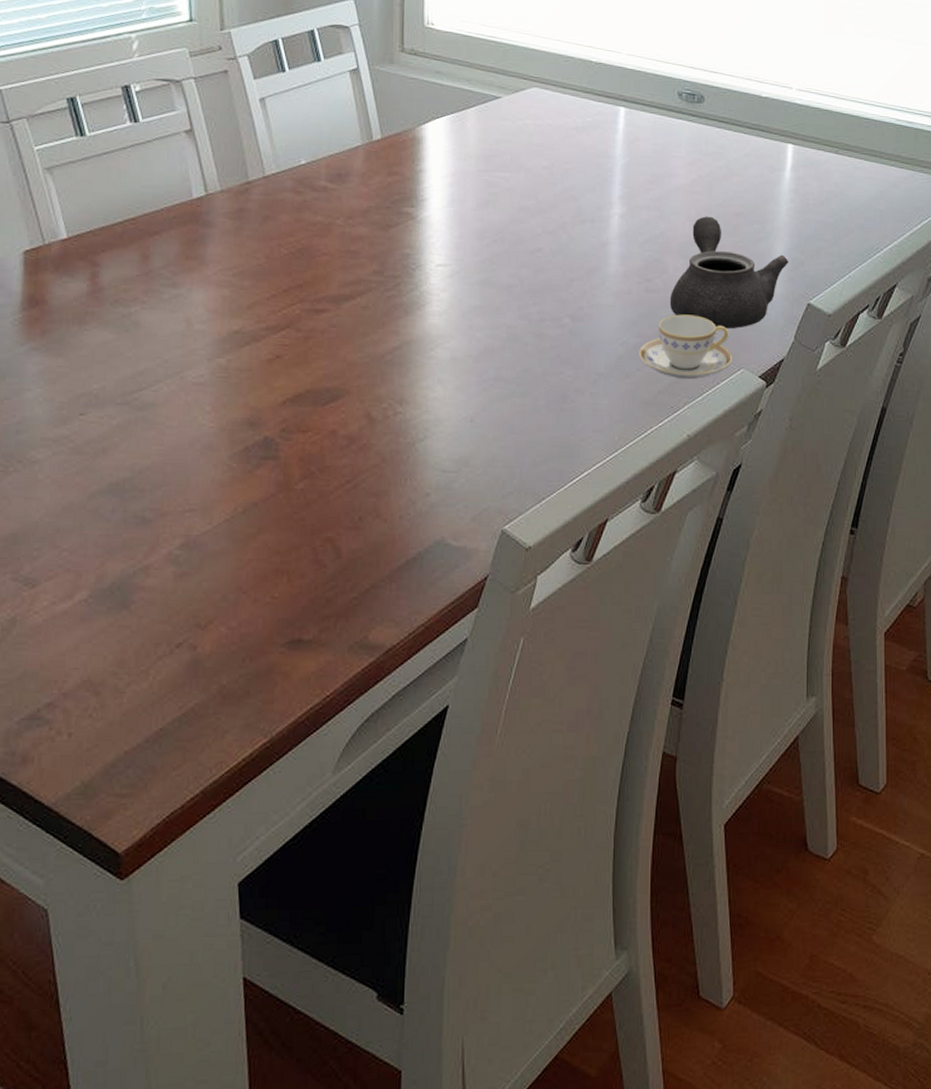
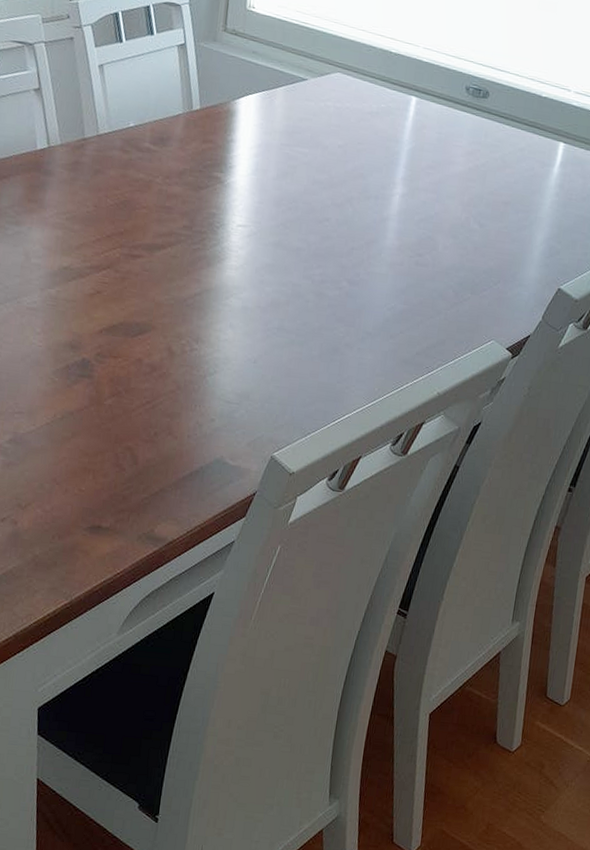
teacup: present [639,314,733,379] -> none [404,287,486,345]
teapot: present [669,216,789,330] -> none [435,202,547,305]

